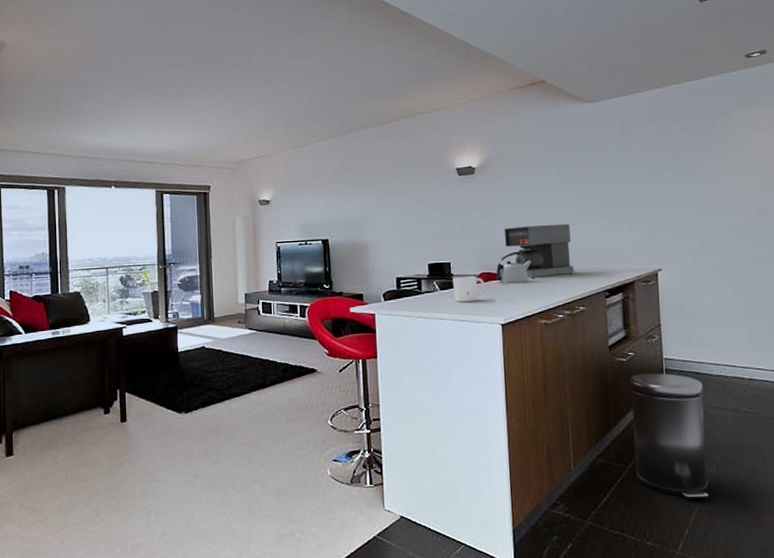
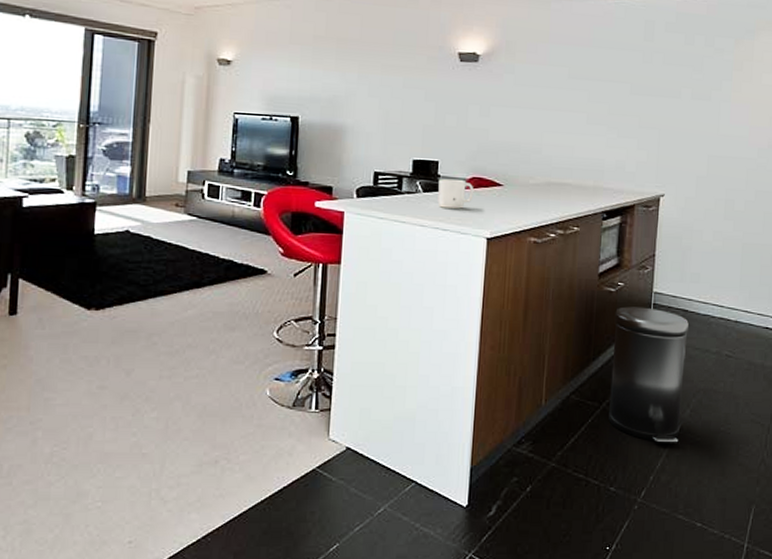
kettle: present [495,251,532,285] -> none [487,157,529,195]
coffee maker: present [504,223,574,280] -> none [502,128,575,192]

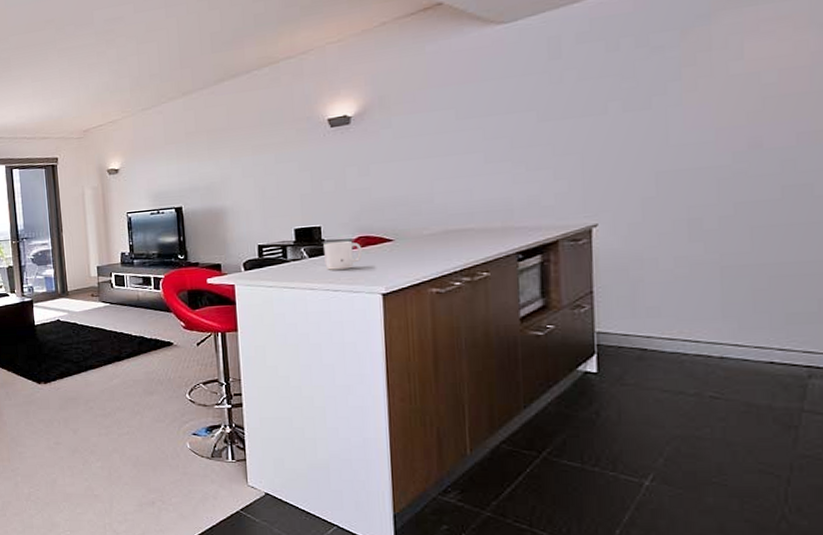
pedal bin: present [608,306,689,443] -> none [546,349,652,495]

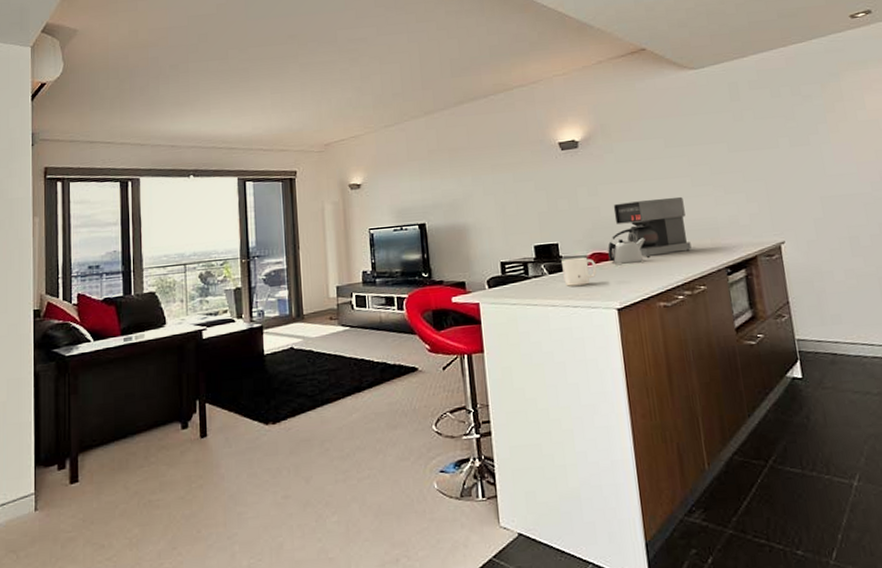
kettle: none [375,210,421,250] -> present [607,228,645,266]
coffee maker: none [386,174,476,243] -> present [613,196,692,259]

